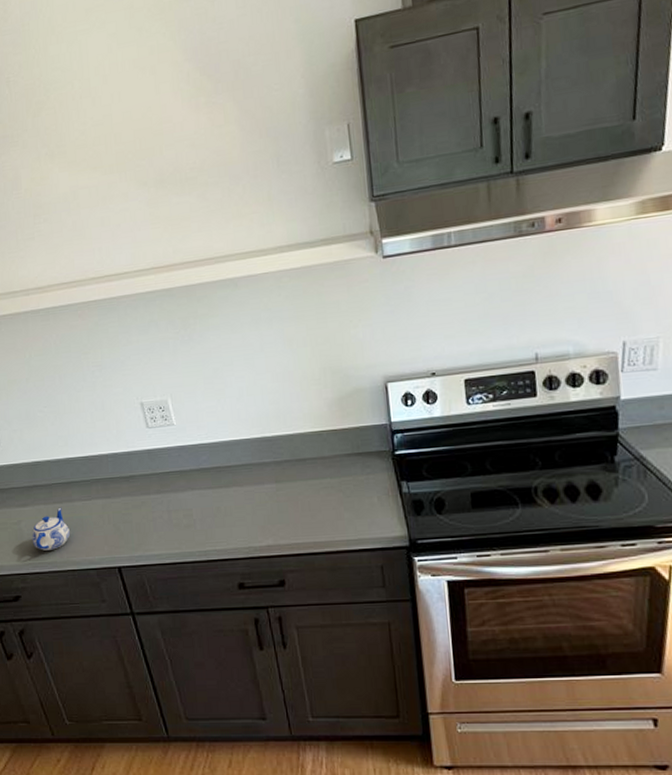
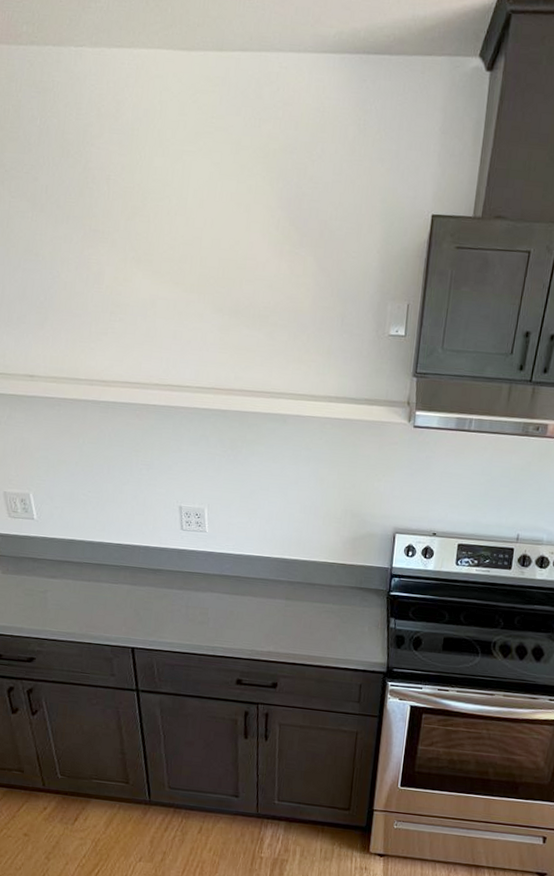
teapot: present [32,507,71,551] -> none [55,585,93,622]

